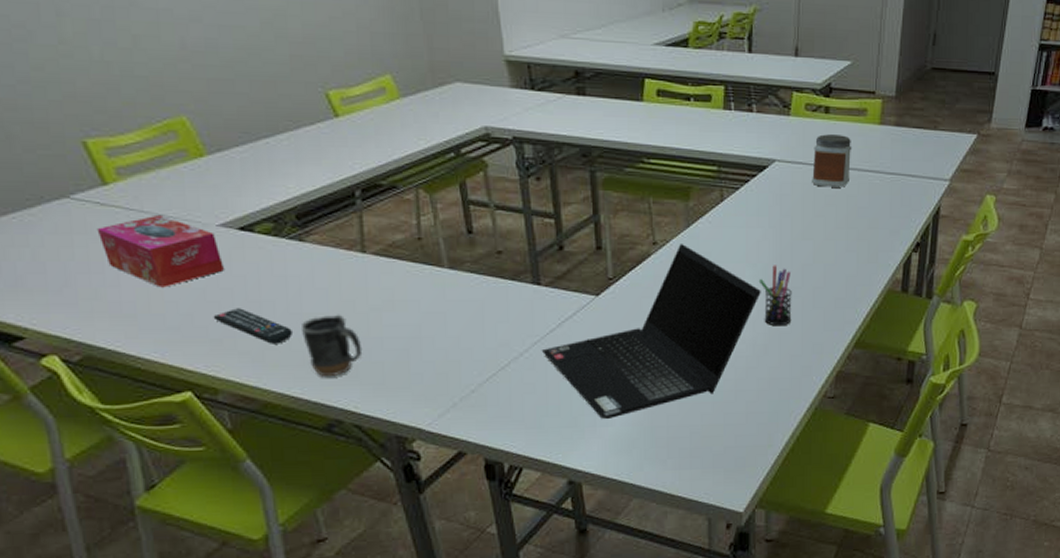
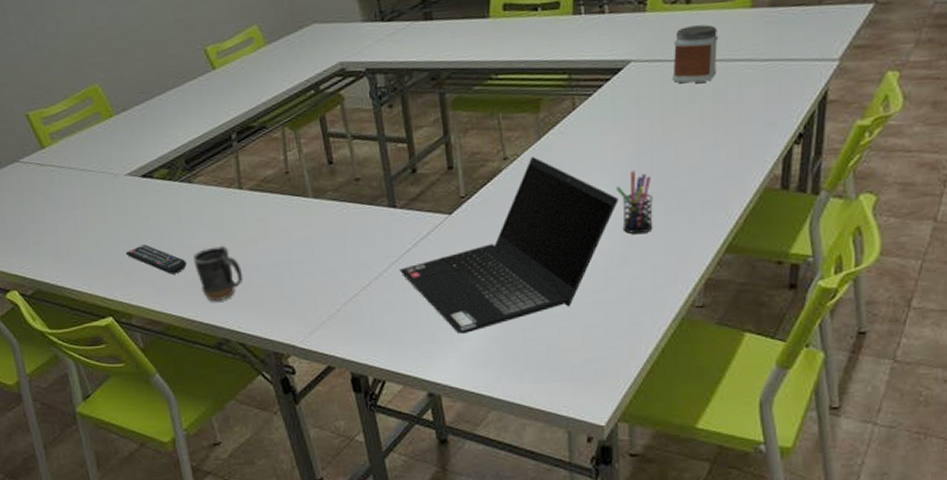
tissue box: present [96,214,225,288] -> none [39,169,133,231]

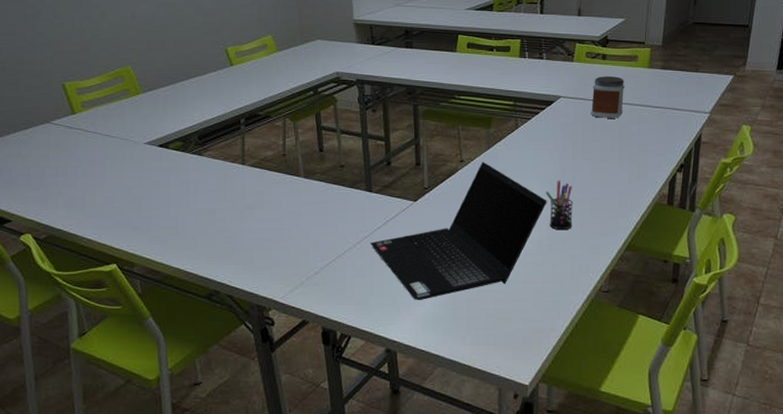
remote control: present [125,244,187,274] -> none [136,204,189,231]
mug: present [193,245,244,302] -> none [195,210,238,258]

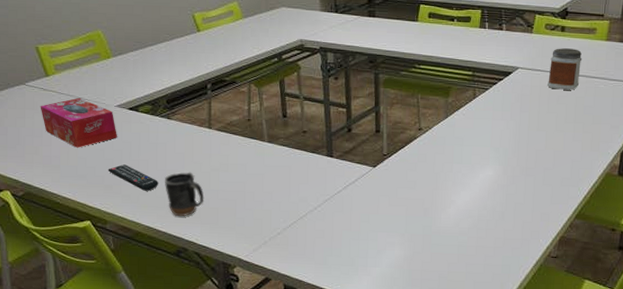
tissue box: none [65,135,147,187] -> present [40,97,118,148]
remote control: none [136,204,189,231] -> present [108,164,158,191]
mug: none [195,210,238,258] -> present [164,172,204,217]
laptop computer: present [370,162,547,300] -> none [330,130,502,261]
pen holder: present [545,180,573,230] -> none [500,149,526,198]

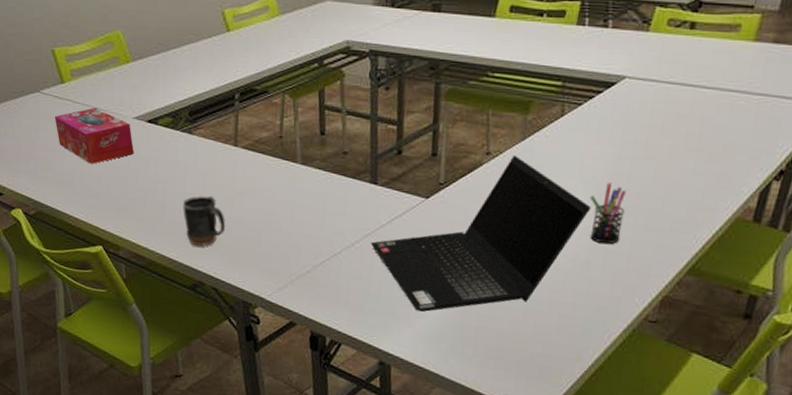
remote control: present [108,164,158,191] -> none [122,184,176,216]
laptop computer: none [330,130,502,261] -> present [370,156,591,312]
pen holder: none [500,149,526,198] -> present [589,182,626,244]
jar: present [547,48,583,90] -> none [664,51,717,107]

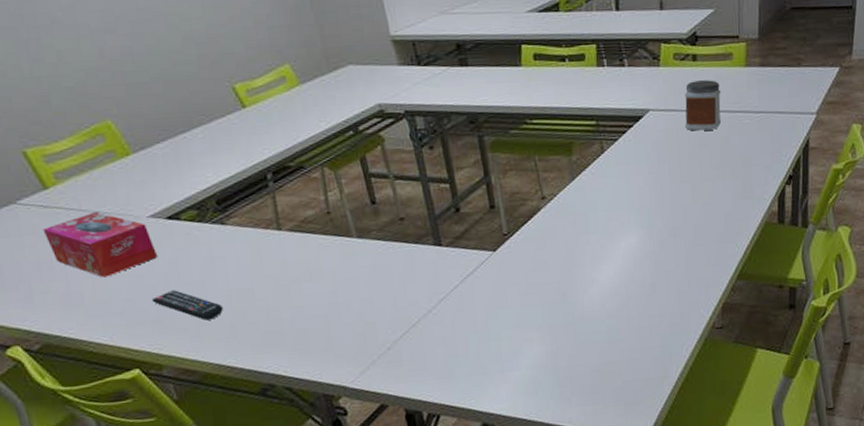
remote control: none [122,184,176,216] -> present [151,290,223,321]
mug: present [182,195,226,247] -> none [230,288,287,347]
laptop computer: present [370,156,591,312] -> none [447,196,646,364]
pen holder: present [589,182,626,244] -> none [642,208,677,266]
jar: none [664,51,717,107] -> present [684,80,721,131]

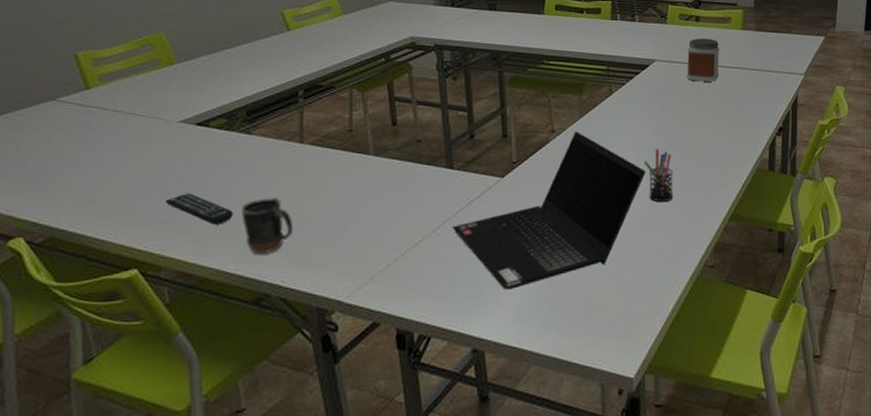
tissue box: present [42,211,159,278] -> none [75,113,181,176]
mug: none [230,288,287,347] -> present [240,197,294,254]
laptop computer: none [447,196,646,364] -> present [451,132,646,289]
pen holder: none [642,208,677,266] -> present [643,148,673,203]

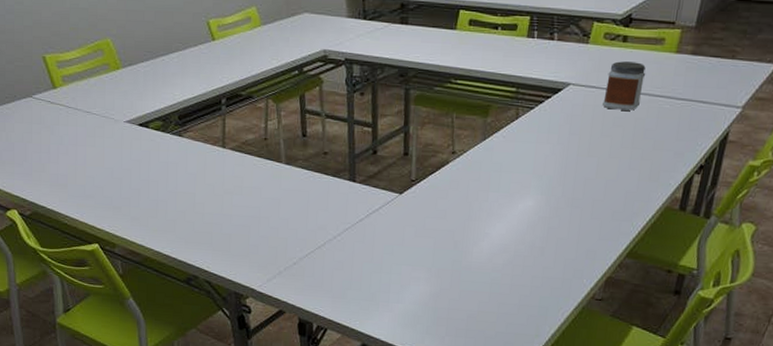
remote control: present [165,193,233,225] -> none [116,184,169,214]
mug: present [240,197,294,254] -> none [174,194,217,242]
laptop computer: present [451,132,646,289] -> none [351,154,544,297]
pen holder: present [643,148,673,203] -> none [542,177,573,232]

